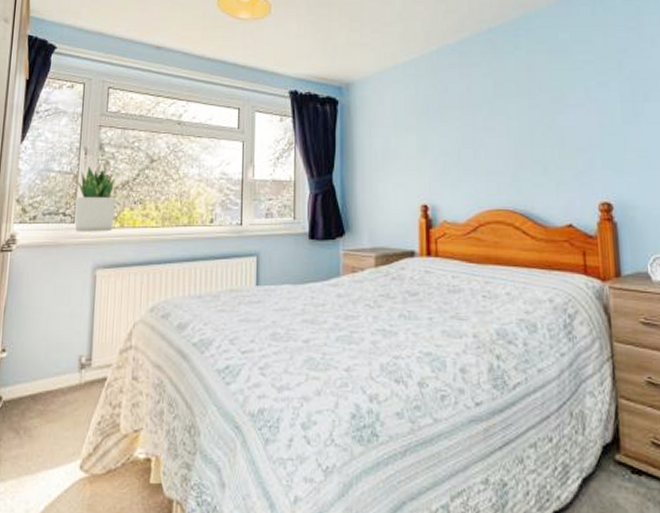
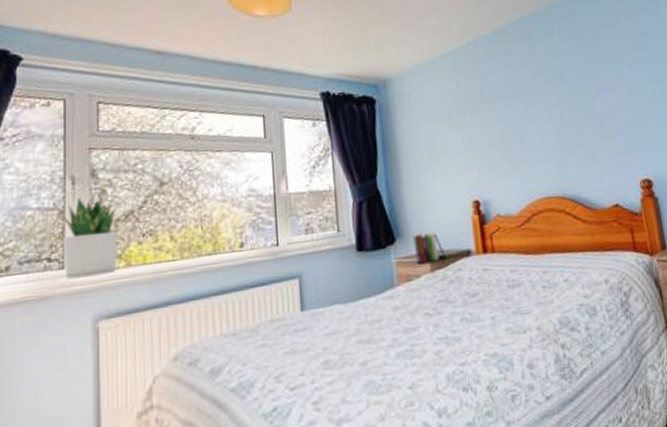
books: none [361,228,391,258] -> present [412,231,447,265]

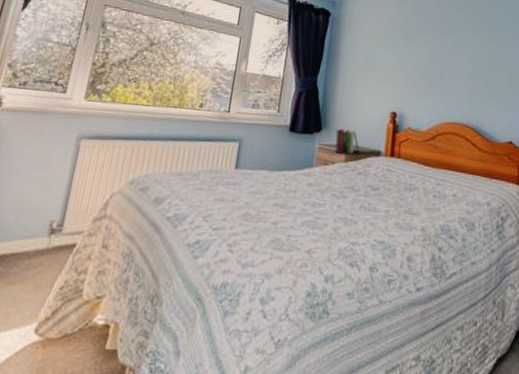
planter: present [62,194,118,279] -> none [65,41,117,105]

